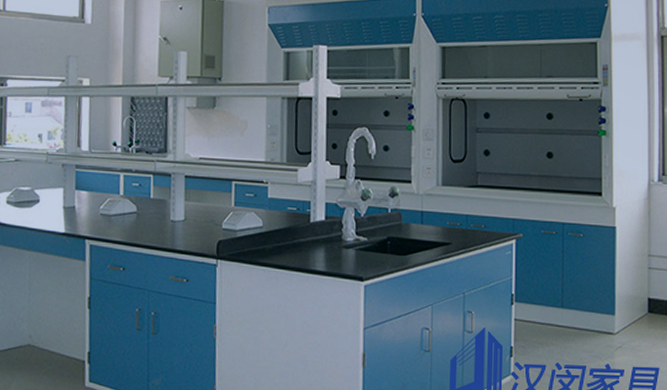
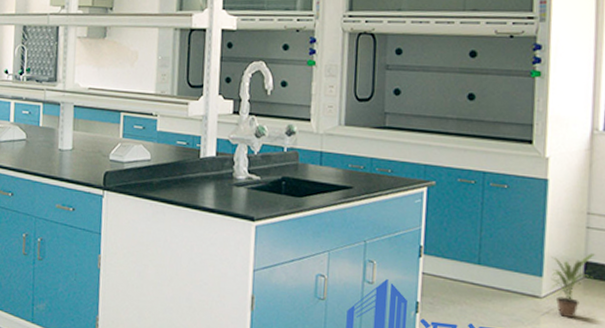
potted plant: none [621,291,656,350] -> present [550,254,595,318]

